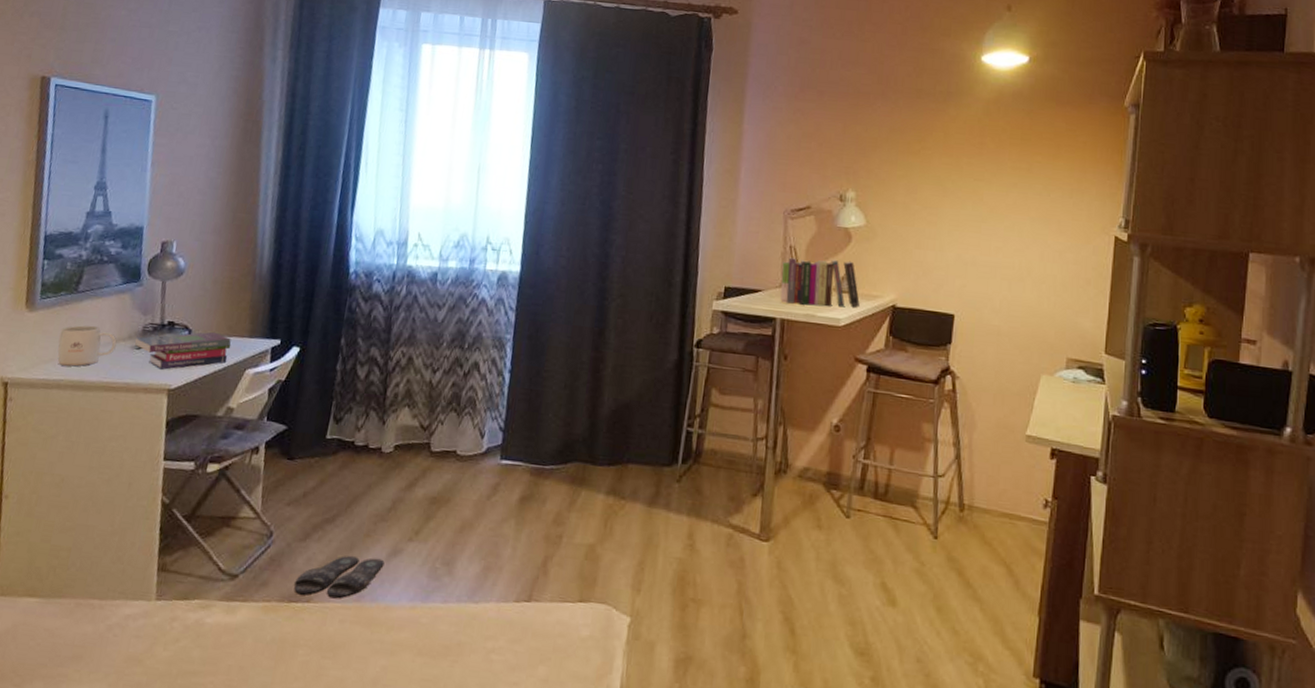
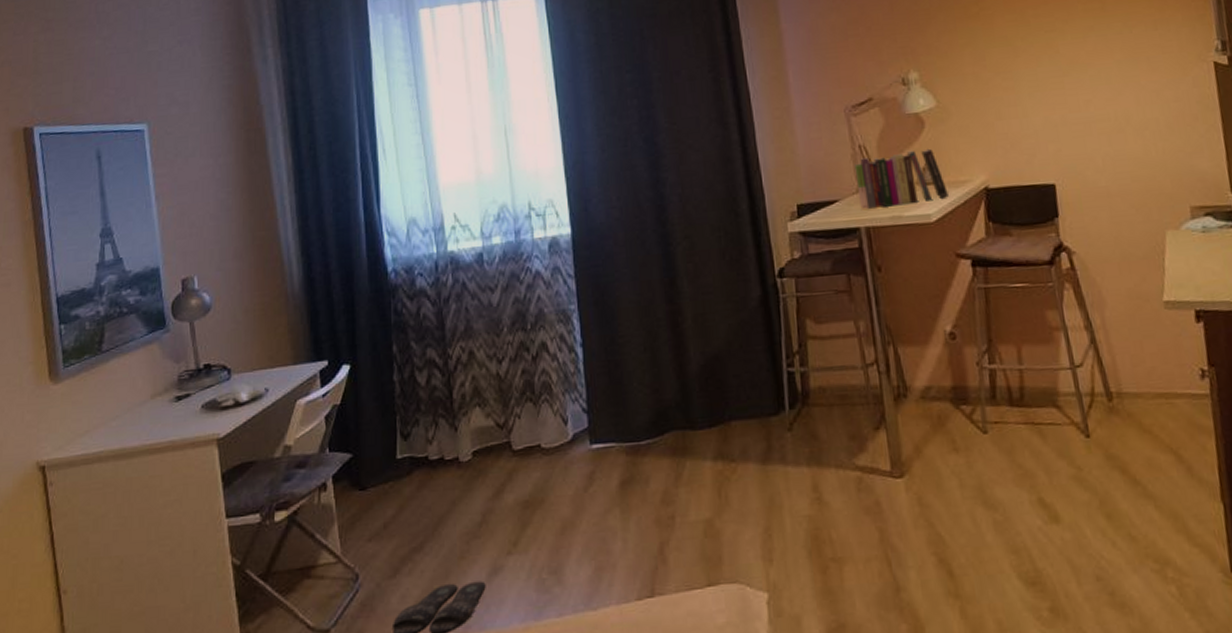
mug: present [57,325,117,367] -> none [91,385,153,436]
books: present [134,331,232,370] -> none [172,366,276,419]

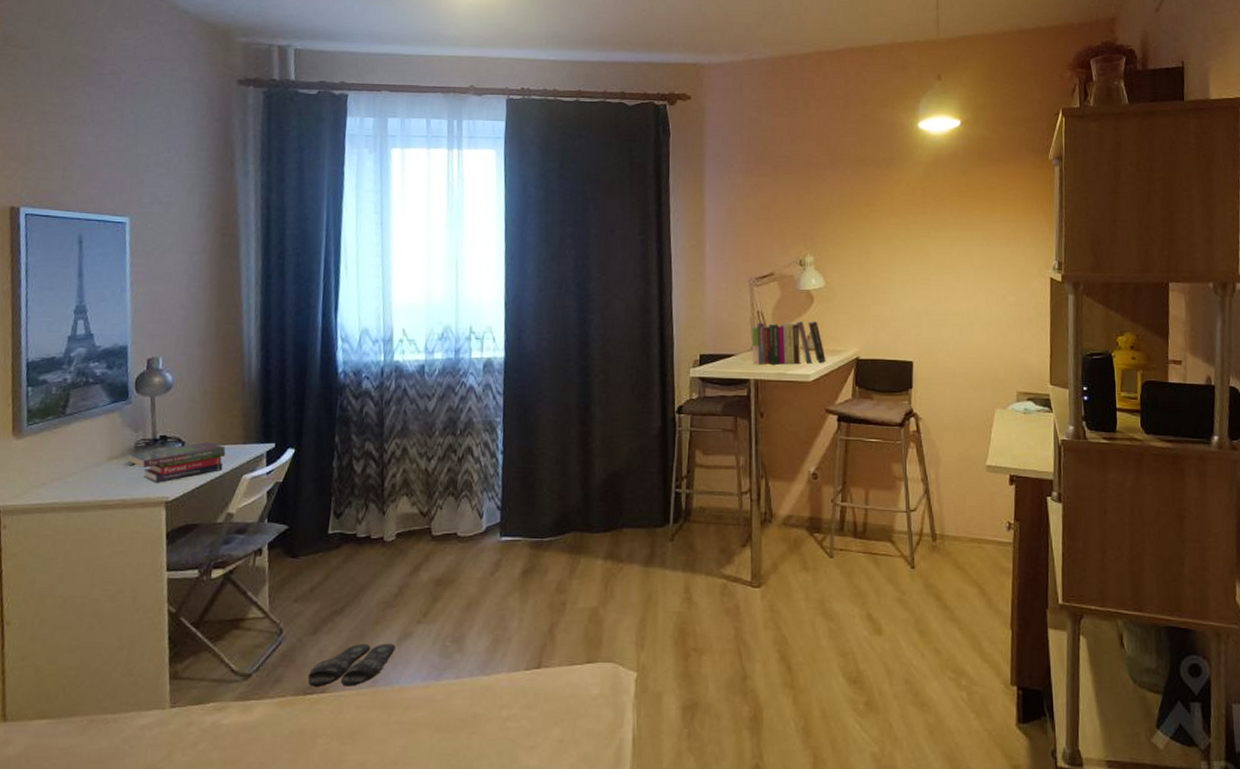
books: none [172,366,276,419] -> present [127,441,226,483]

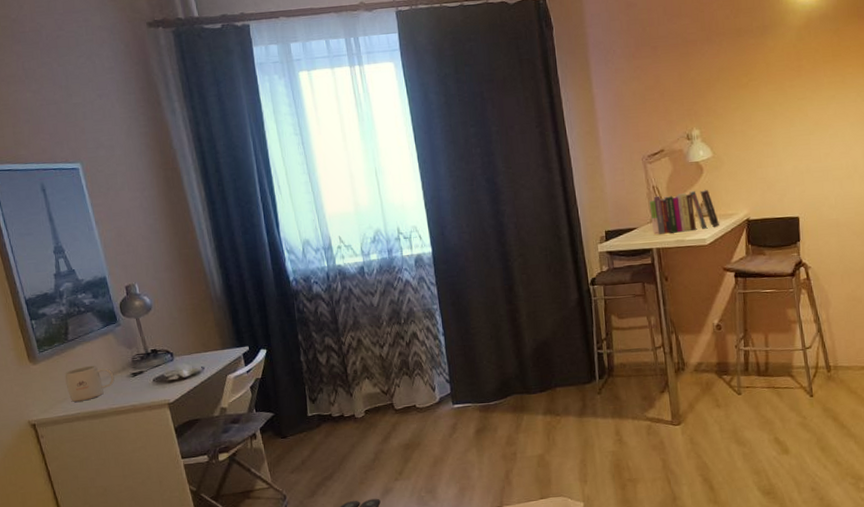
mug: none [49,446,110,489] -> present [64,365,115,402]
books: present [127,441,226,483] -> none [128,350,210,389]

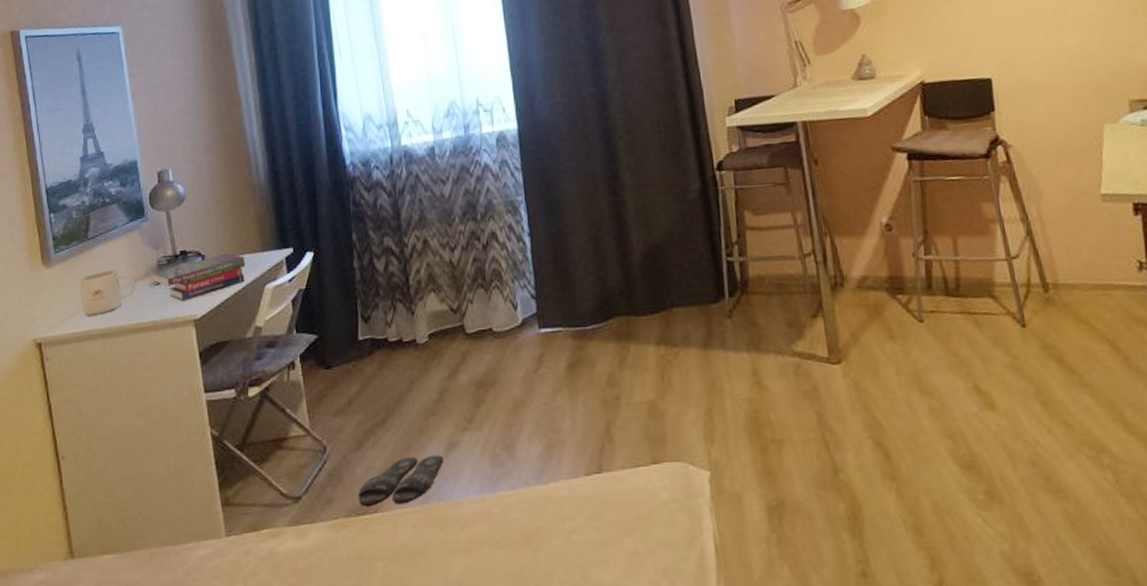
books: none [128,350,210,389] -> present [152,252,246,301]
books: present [649,189,719,236] -> none [790,44,884,105]

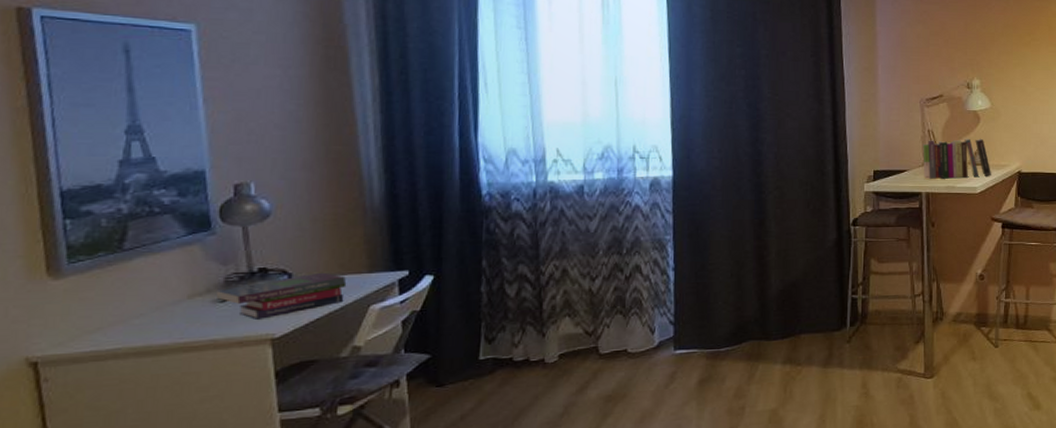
mug: present [80,269,135,316] -> none [105,284,191,333]
books: none [790,44,884,105] -> present [923,138,991,180]

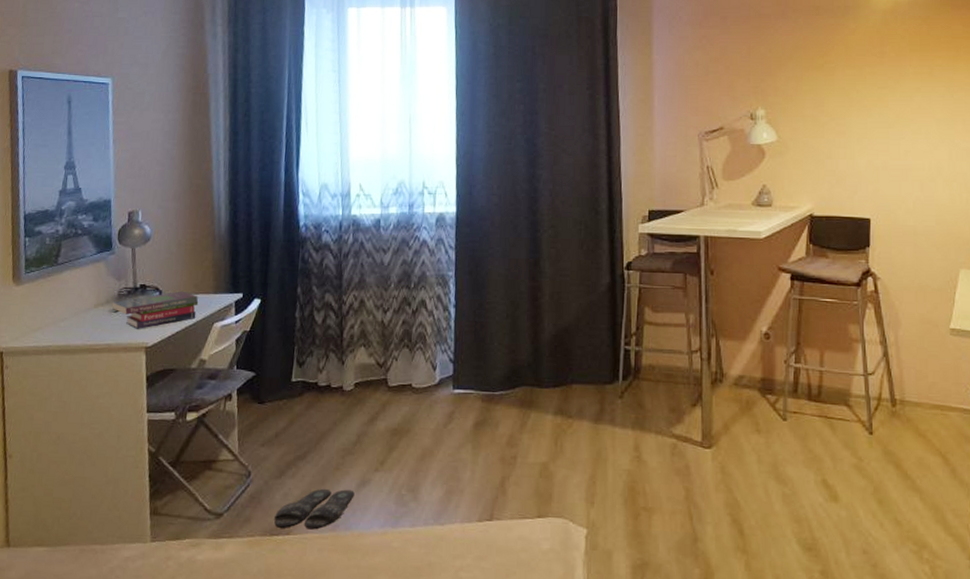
books: present [923,138,991,180] -> none [701,175,778,222]

